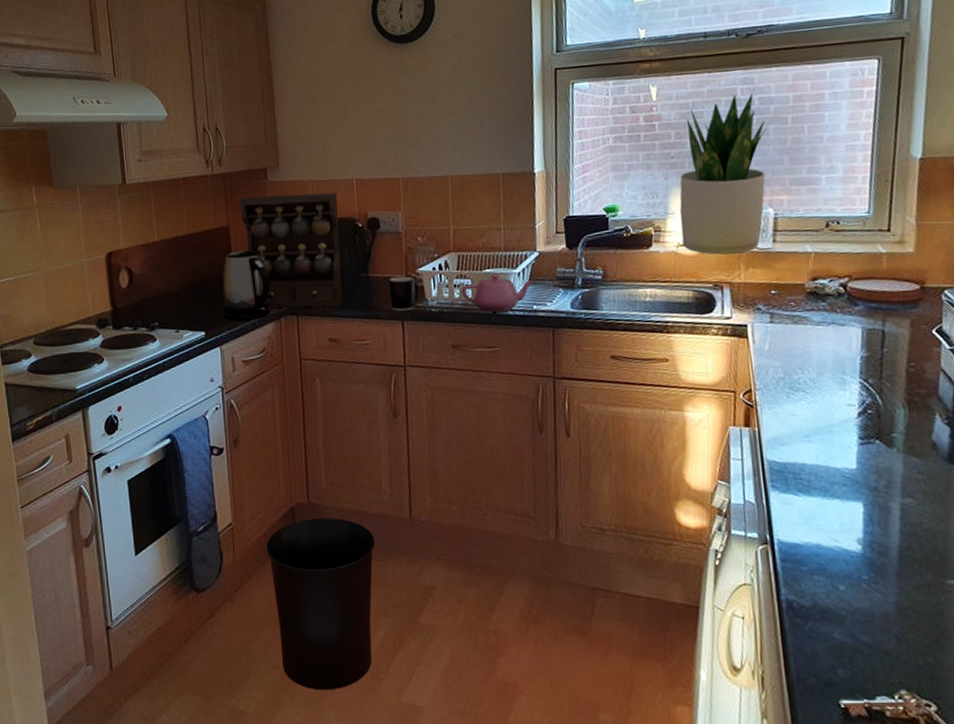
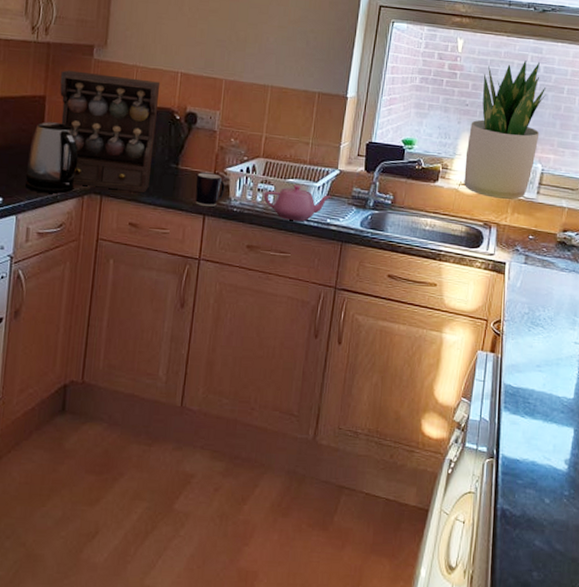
waste bin: present [266,518,376,690] -> none [29,398,144,571]

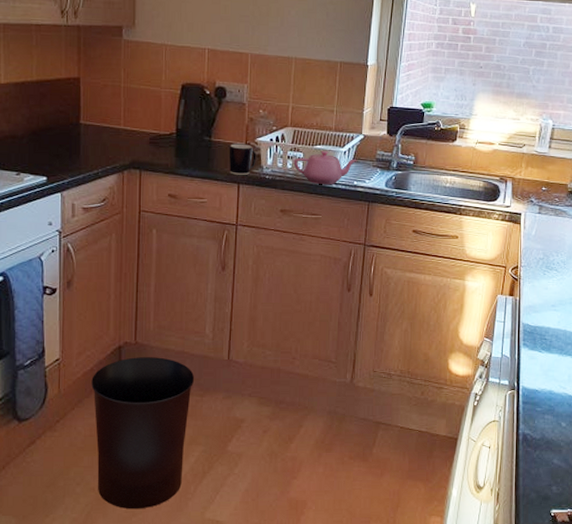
kettle: present [24,121,79,194] -> none [66,102,116,171]
waste bin: none [29,398,144,571] -> present [91,357,195,509]
spice rack: present [60,70,161,194] -> none [92,51,189,166]
planter: present [464,60,547,199] -> none [480,22,556,154]

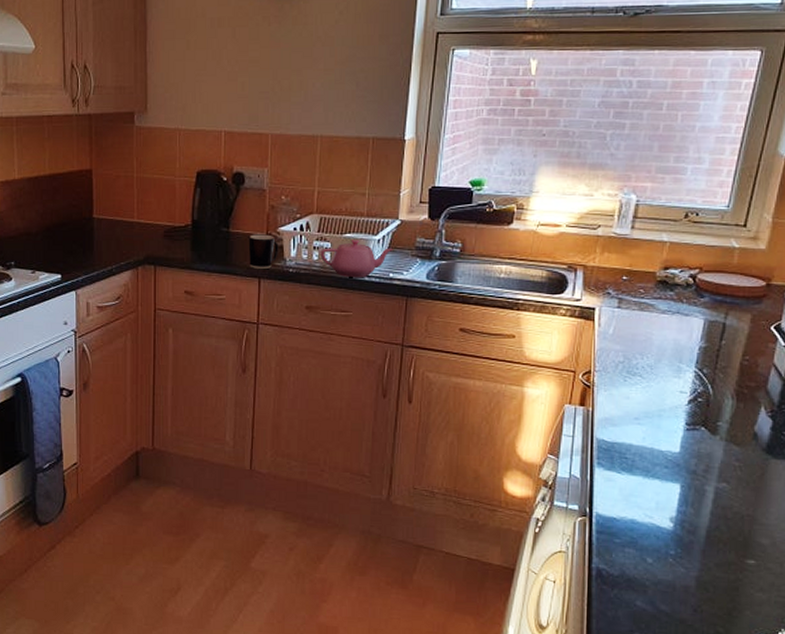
waste bin: present [91,357,195,509] -> none [109,464,215,623]

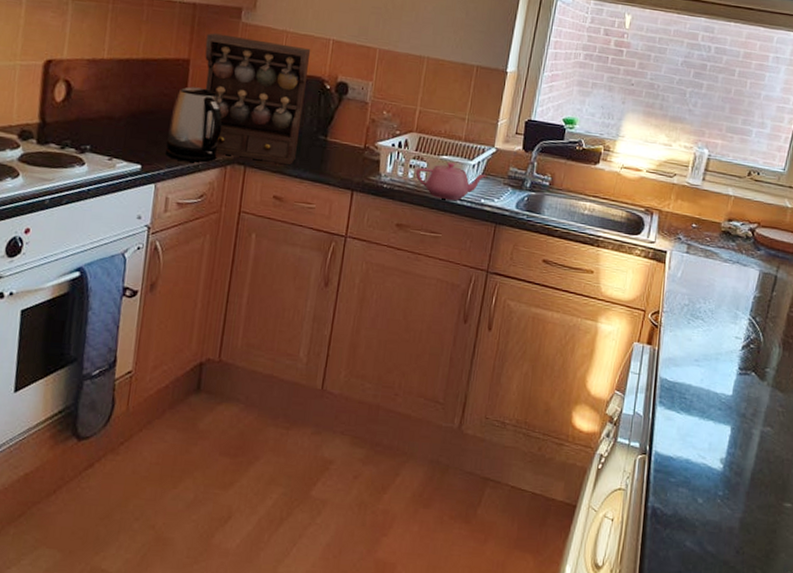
kettle: none [80,195,129,268] -> present [165,86,223,163]
spice rack: none [104,140,204,260] -> present [205,33,311,166]
mug: present [248,234,279,270] -> none [343,145,375,183]

